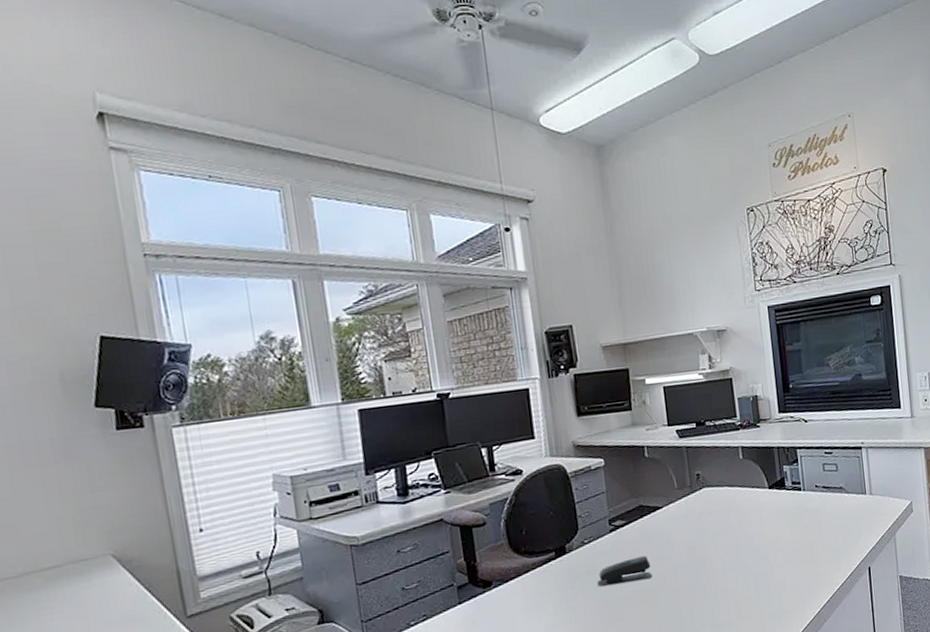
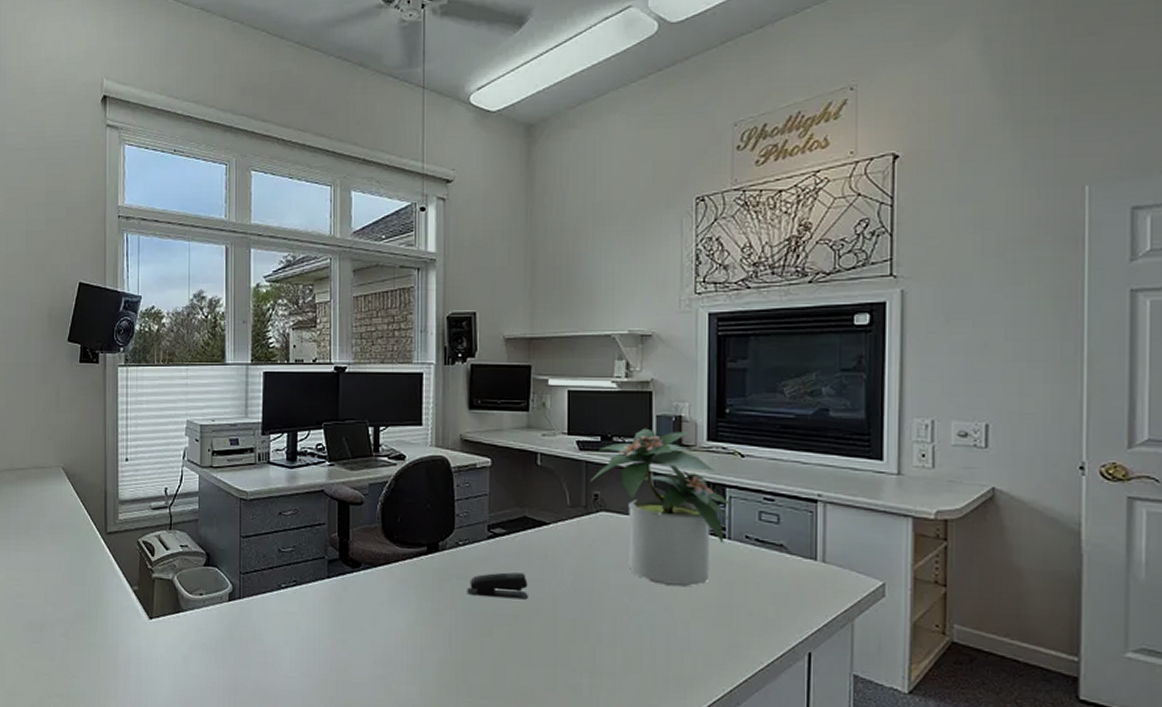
potted plant: none [691,408,804,540] -> present [590,428,733,587]

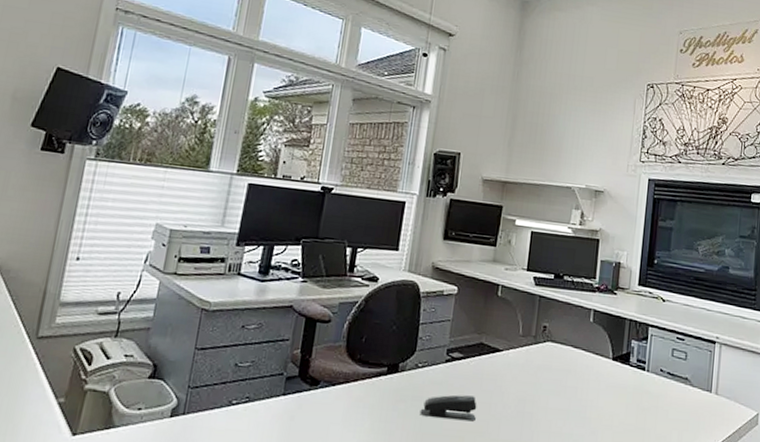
potted plant: present [590,428,733,587] -> none [541,270,653,413]

